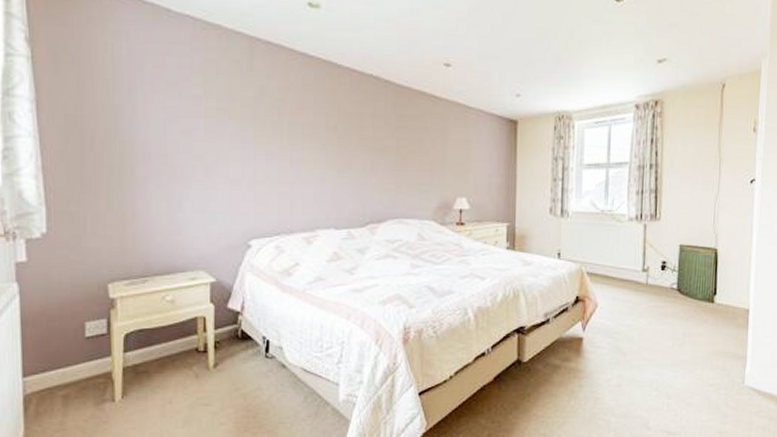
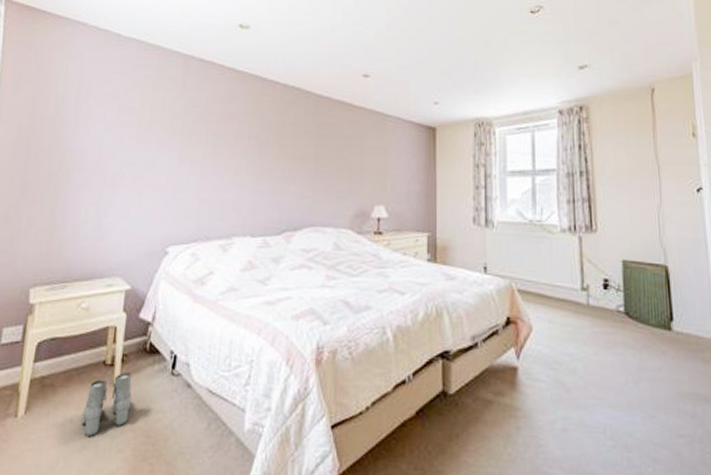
boots: none [181,358,229,415] -> present [81,373,132,438]

